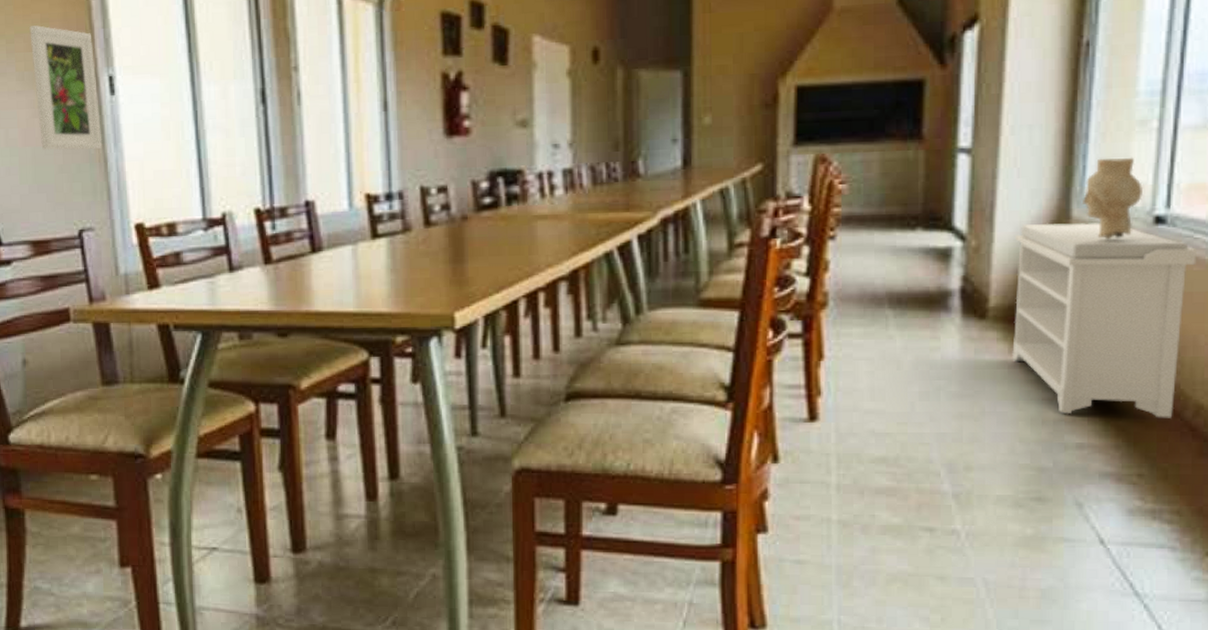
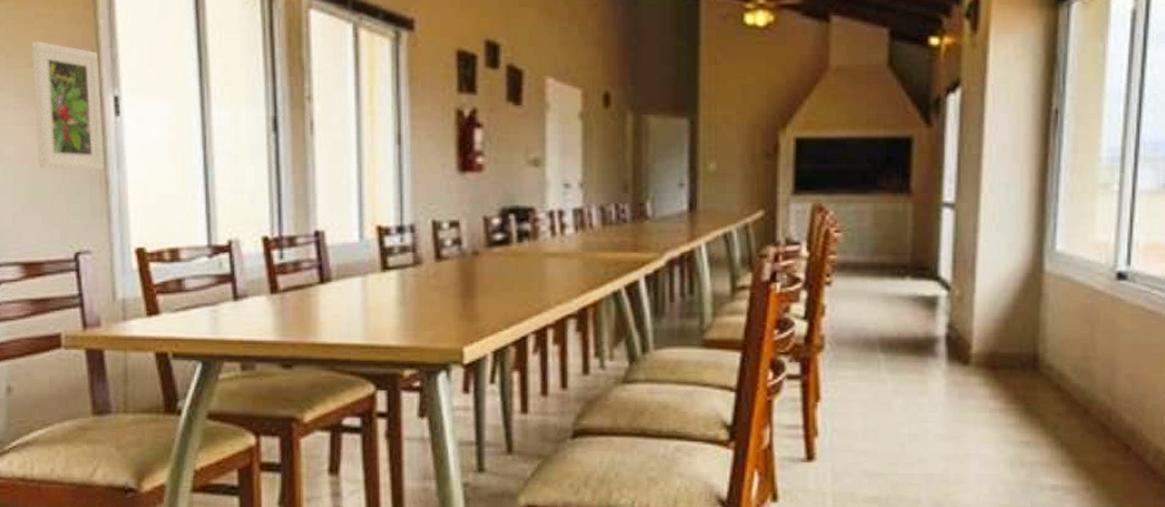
bench: present [1012,223,1197,418] -> none [993,275,1154,462]
decorative vase: present [1083,157,1143,240] -> none [1054,217,1106,293]

